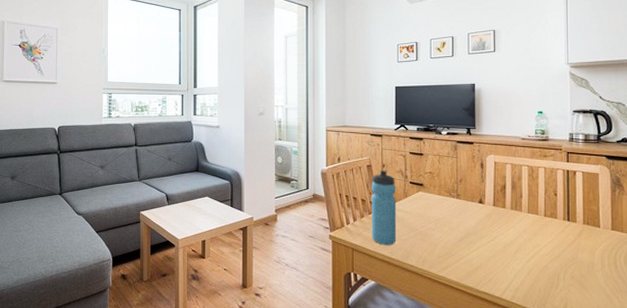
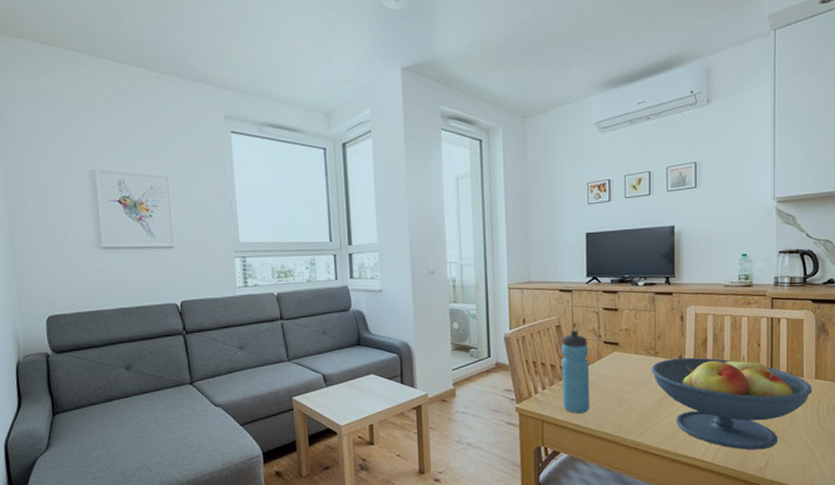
fruit bowl: none [453,201,610,293] -> present [651,355,813,450]

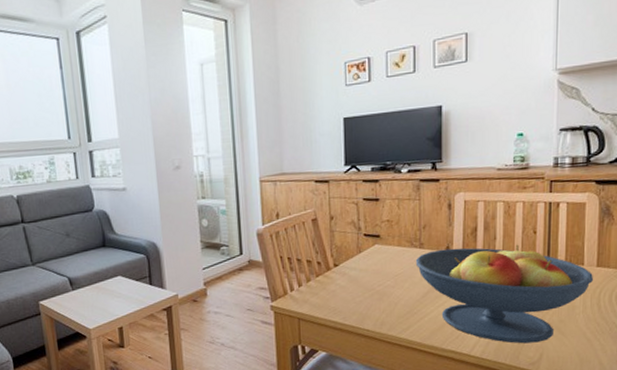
water bottle: present [561,330,590,414] -> none [318,223,350,311]

